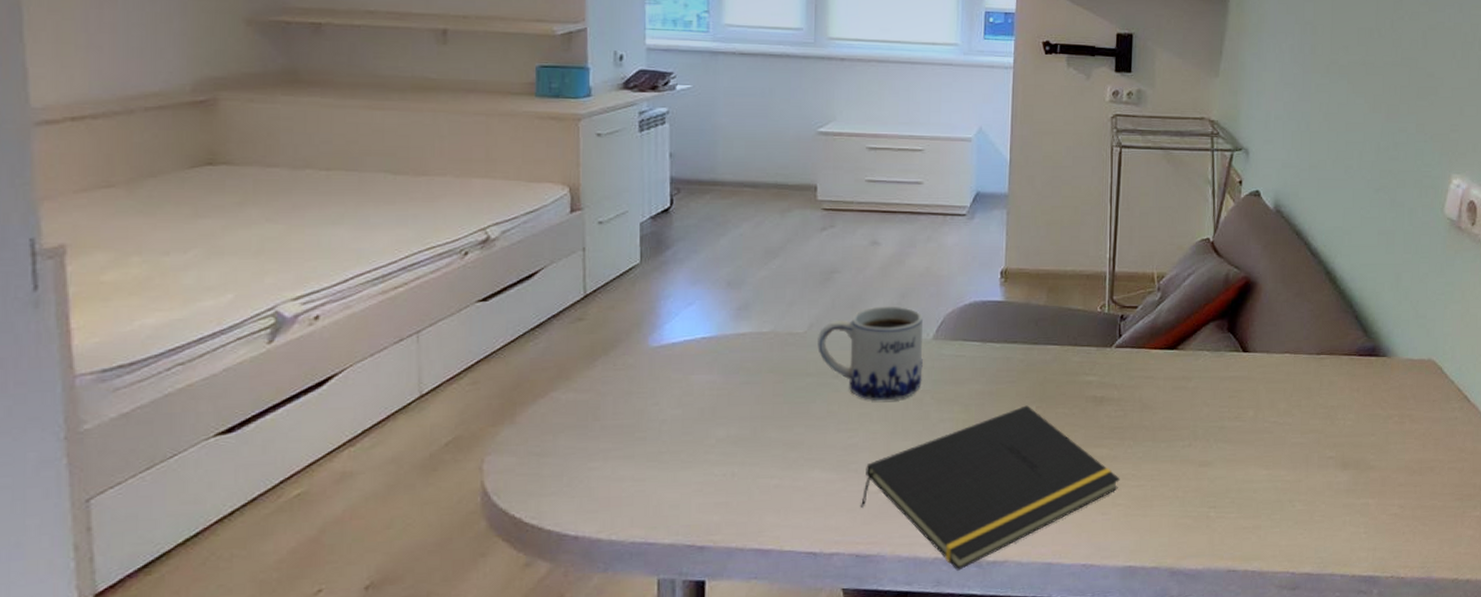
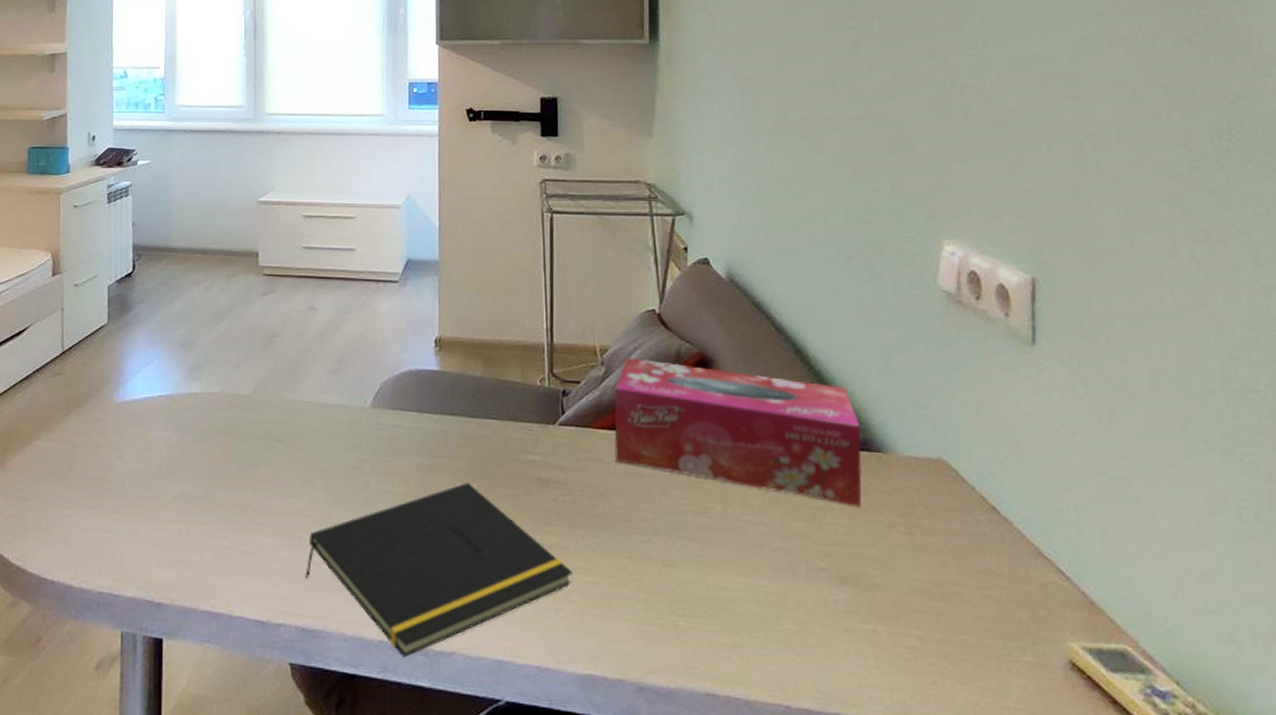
mug: present [817,306,923,401] -> none [262,371,361,469]
tissue box: none [1164,283,1372,403] -> present [614,358,862,507]

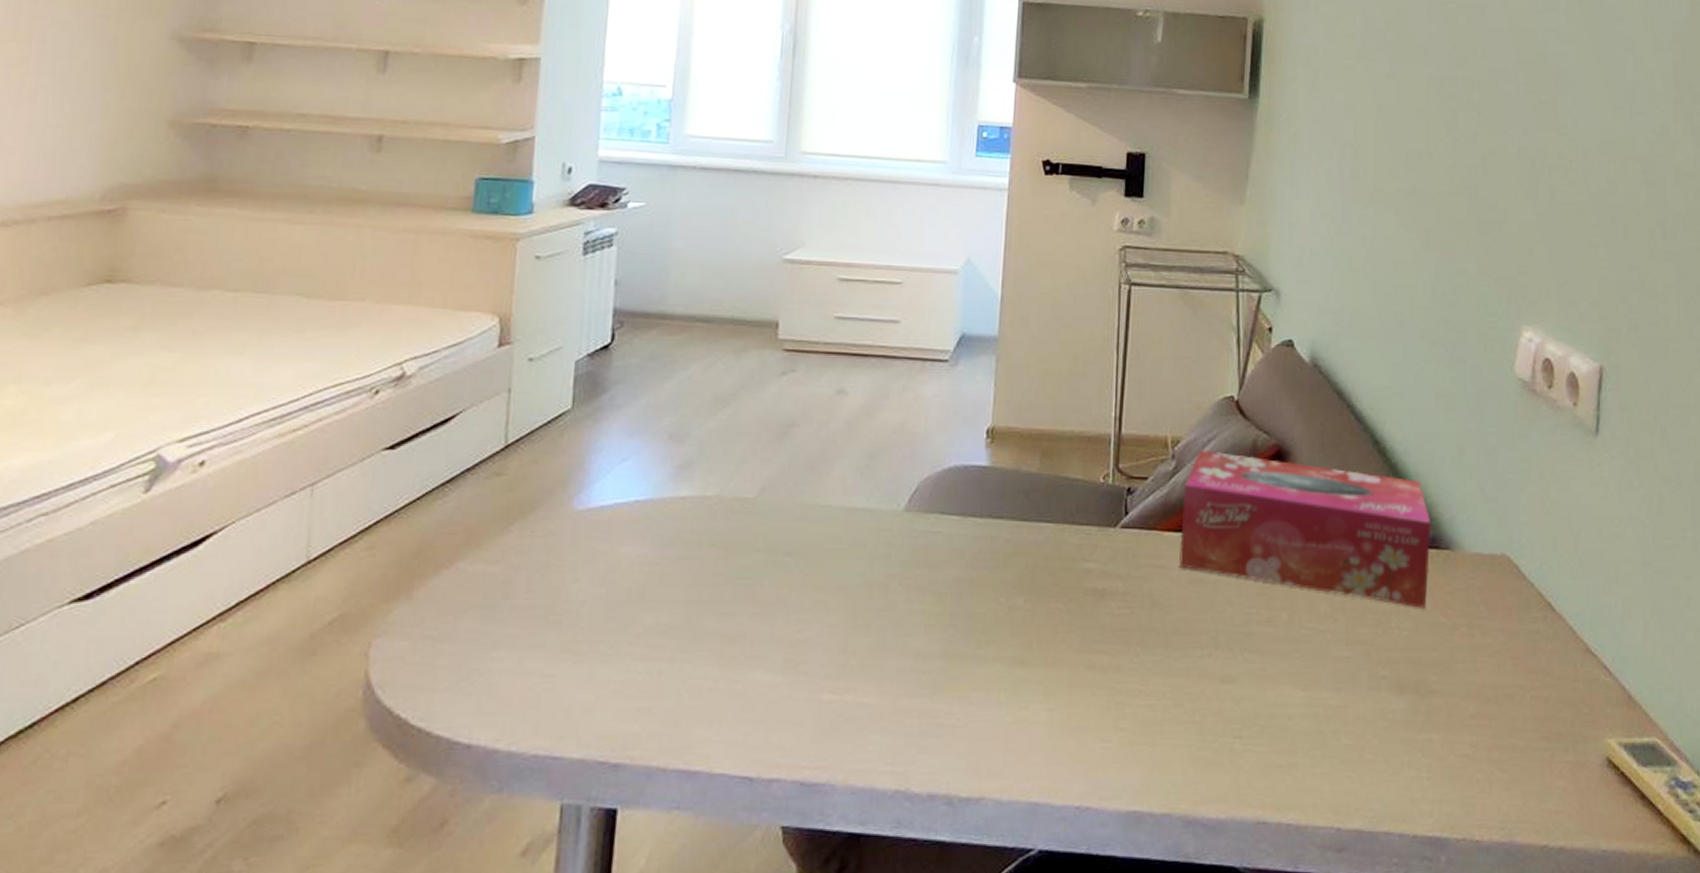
notepad: present [306,482,574,658] -> none [809,597,1125,809]

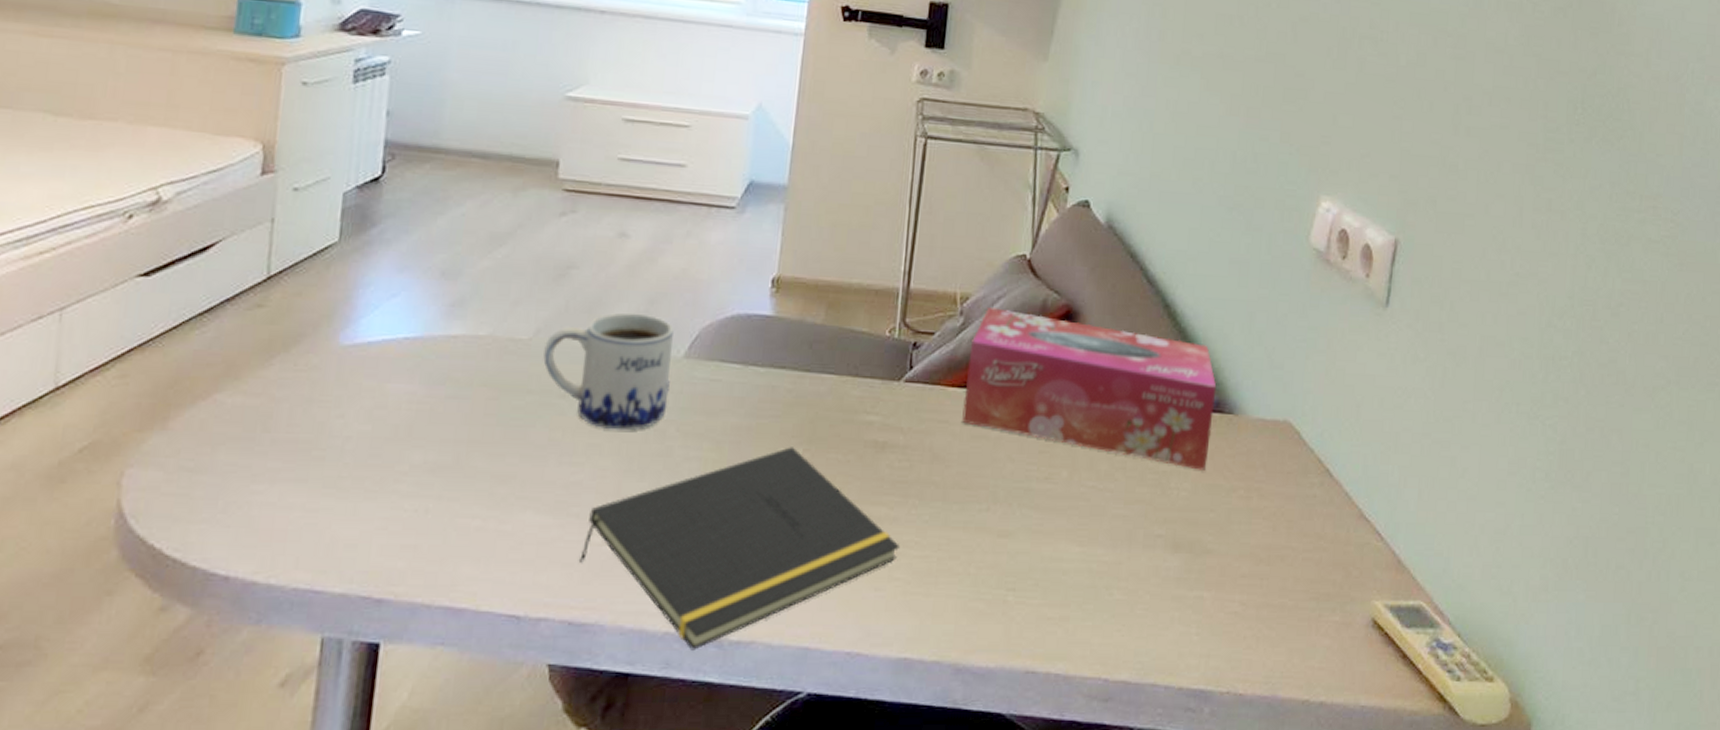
mug: none [768,468,893,586] -> present [543,312,674,431]
notepad: none [809,597,1125,809] -> present [580,447,901,650]

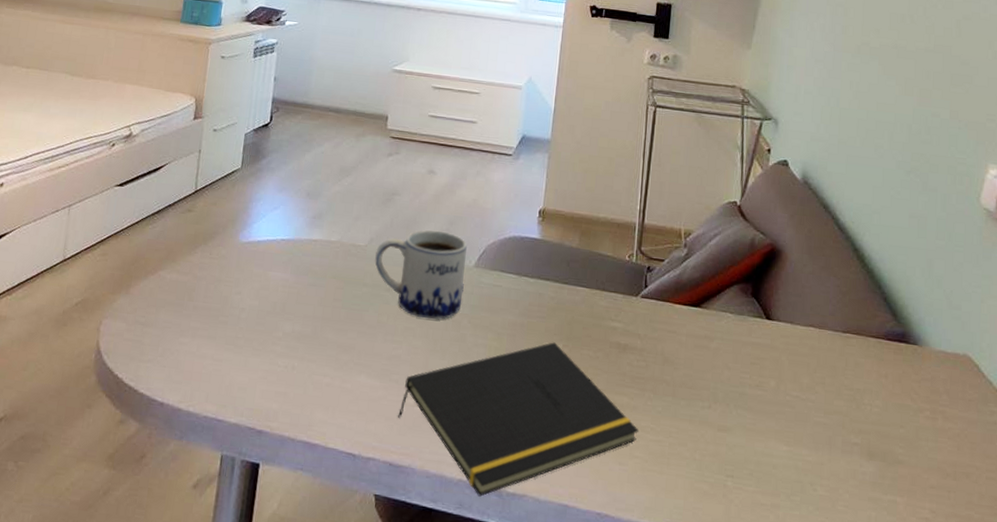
tissue box: present [962,308,1217,470] -> none [687,242,902,391]

